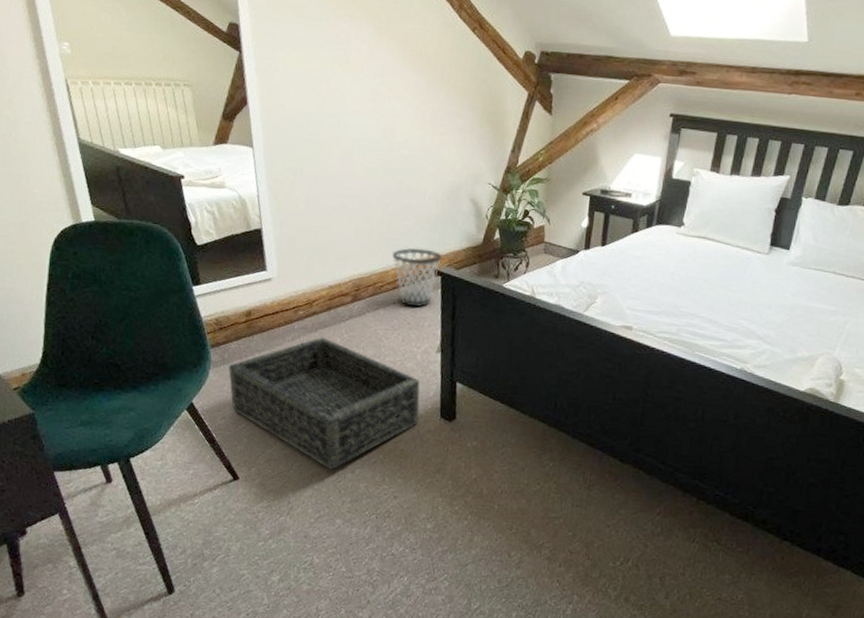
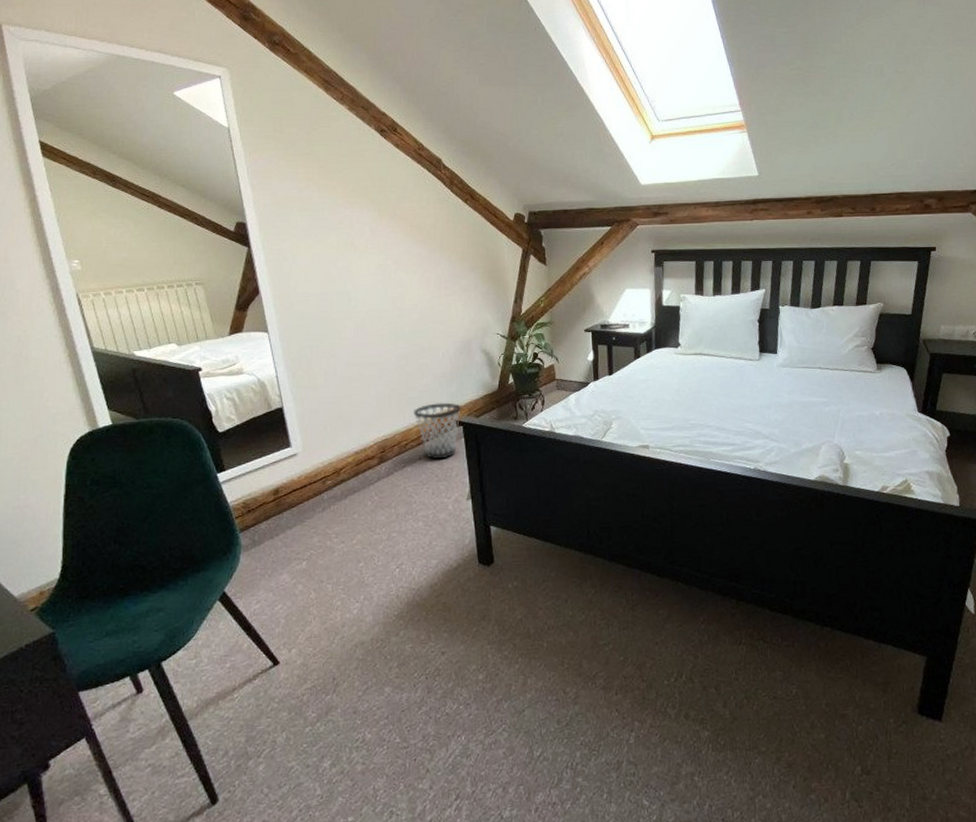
basket: present [229,337,420,469] -> none [260,503,458,636]

